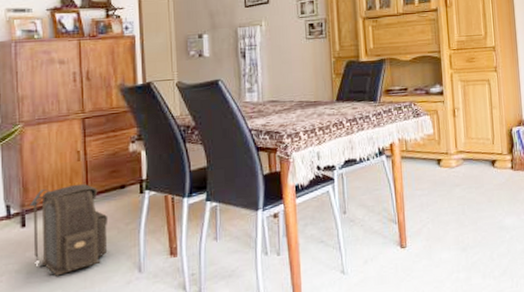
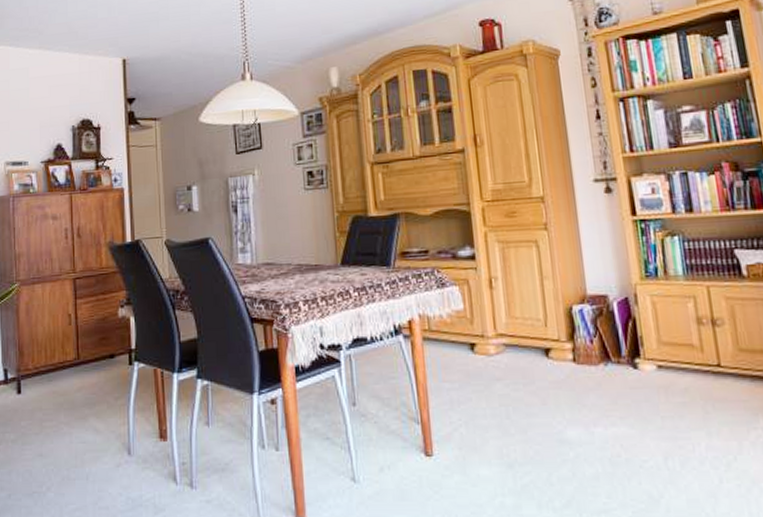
backpack: present [30,183,108,276] -> none [25,350,98,450]

